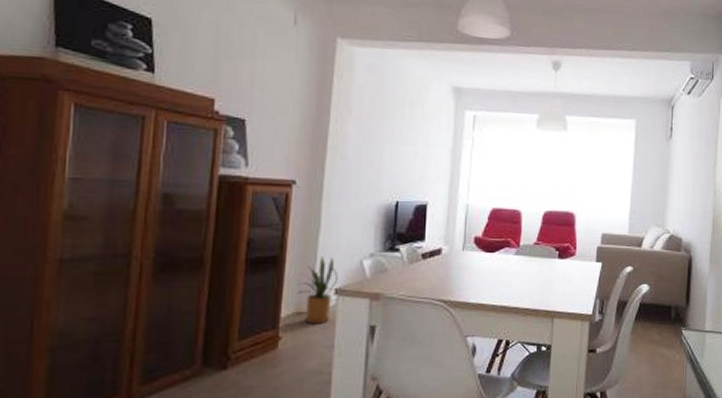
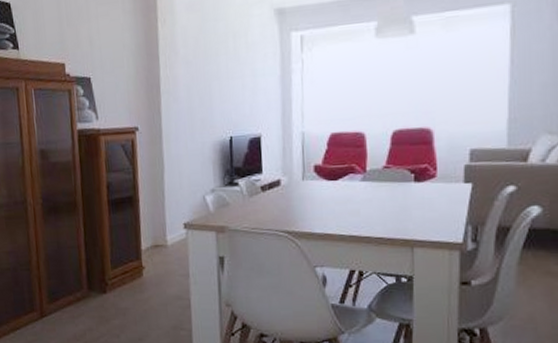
house plant: present [298,257,338,324] -> none [152,194,185,255]

